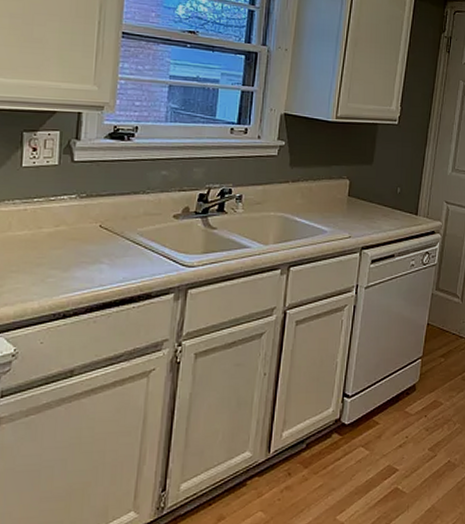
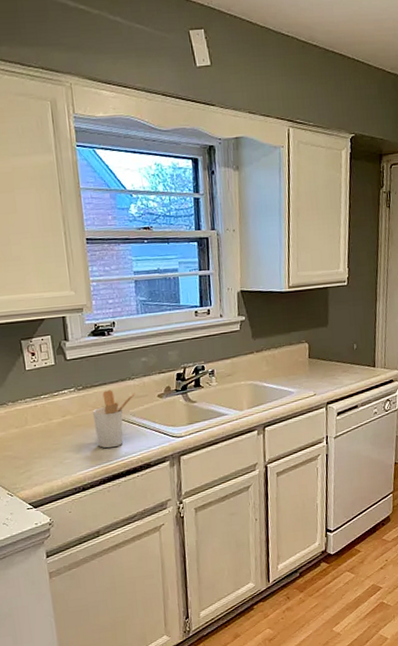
utensil holder: none [91,202,148,270] -> present [93,390,135,449]

